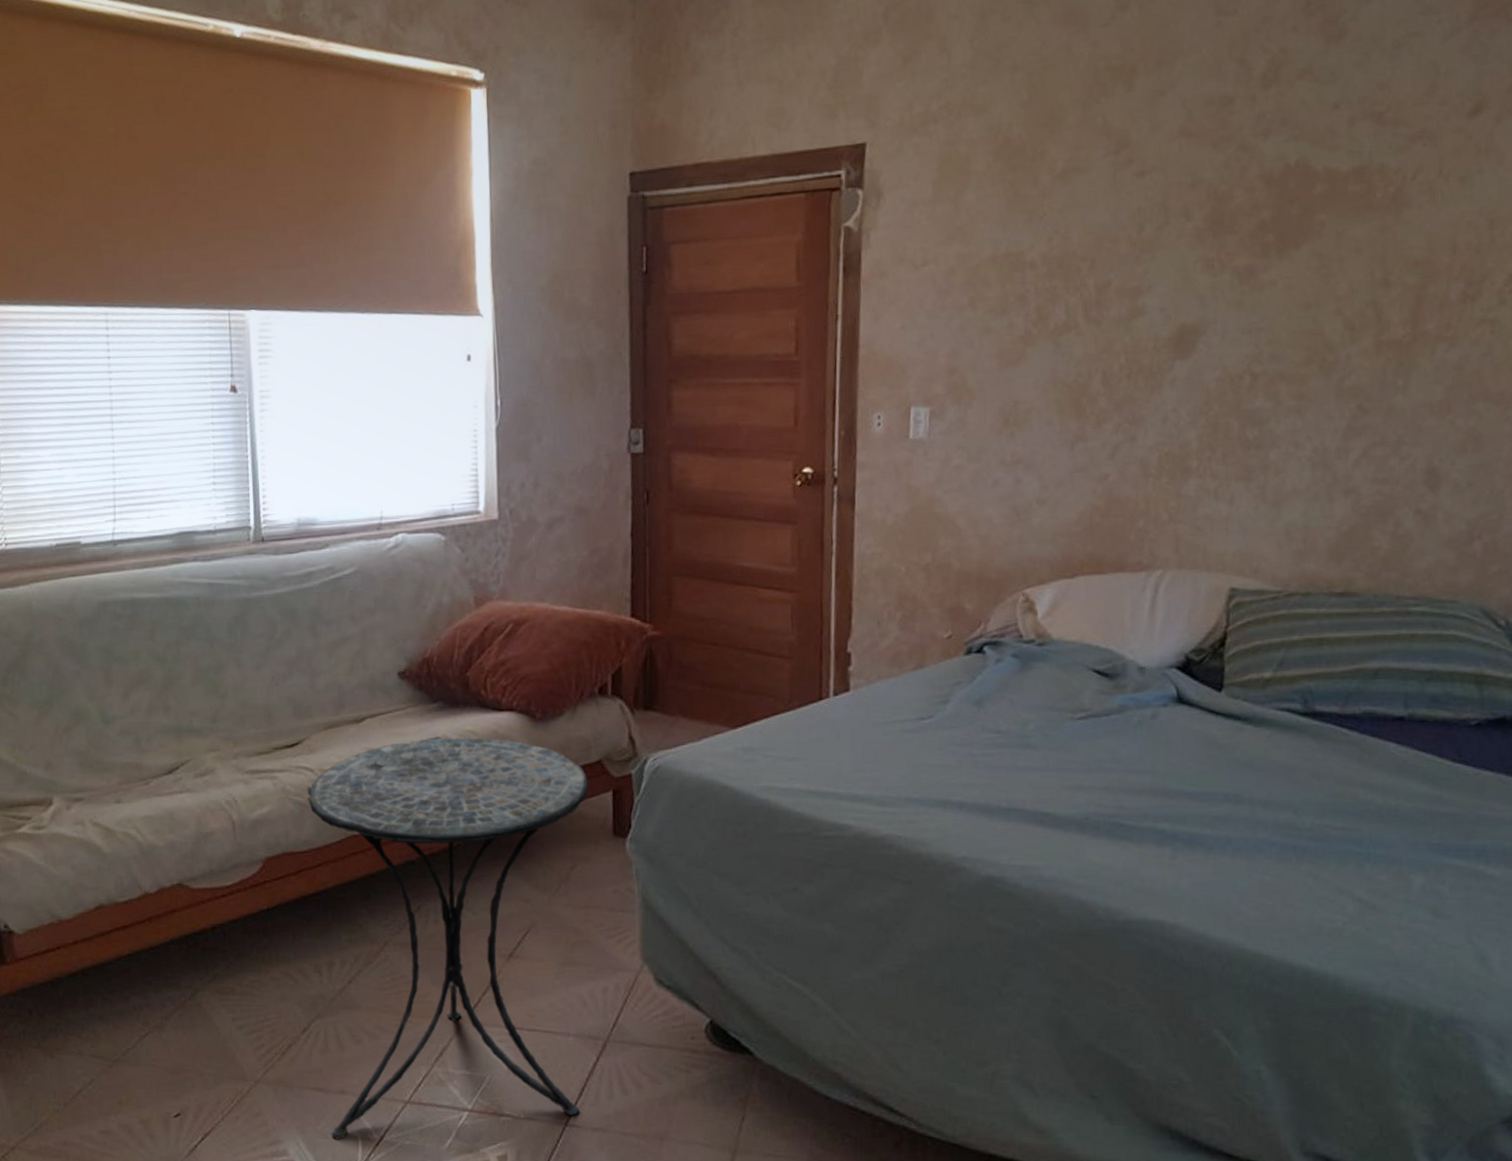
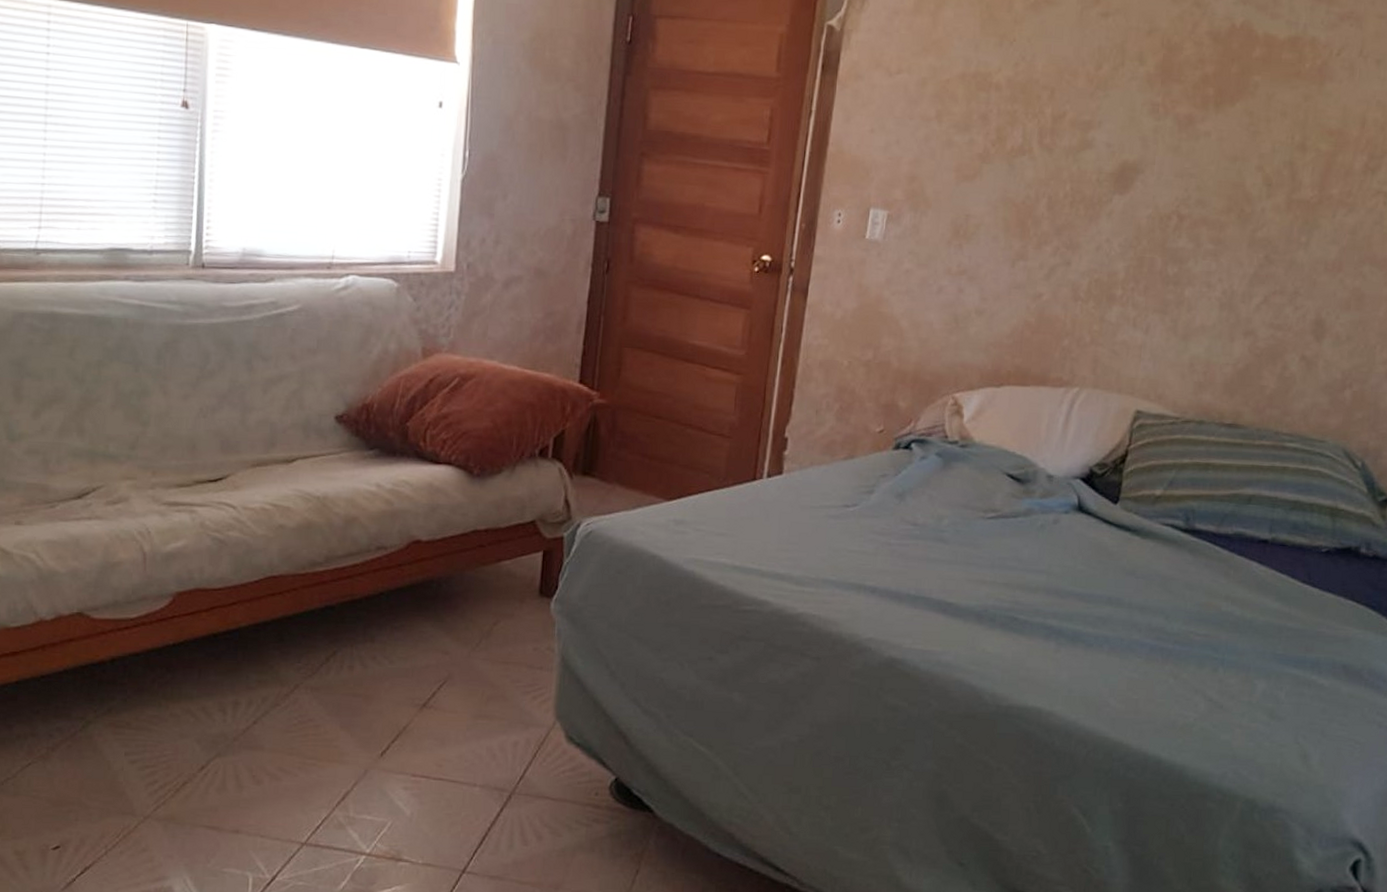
side table: present [307,736,589,1141] -> none [221,484,520,879]

